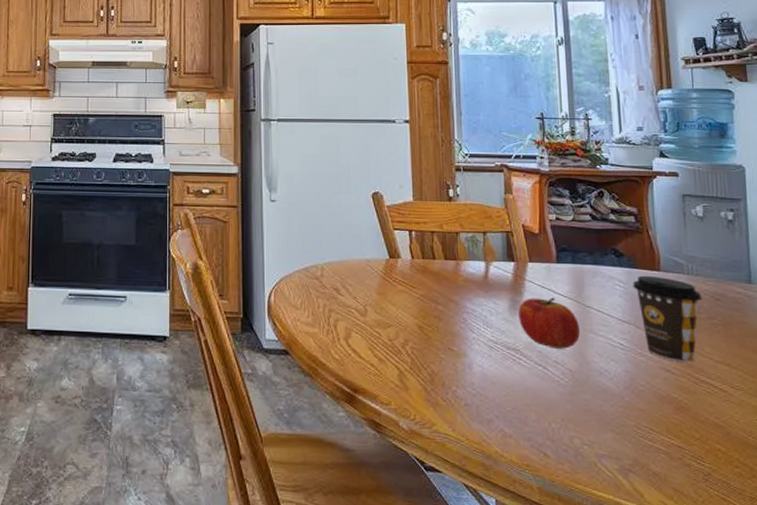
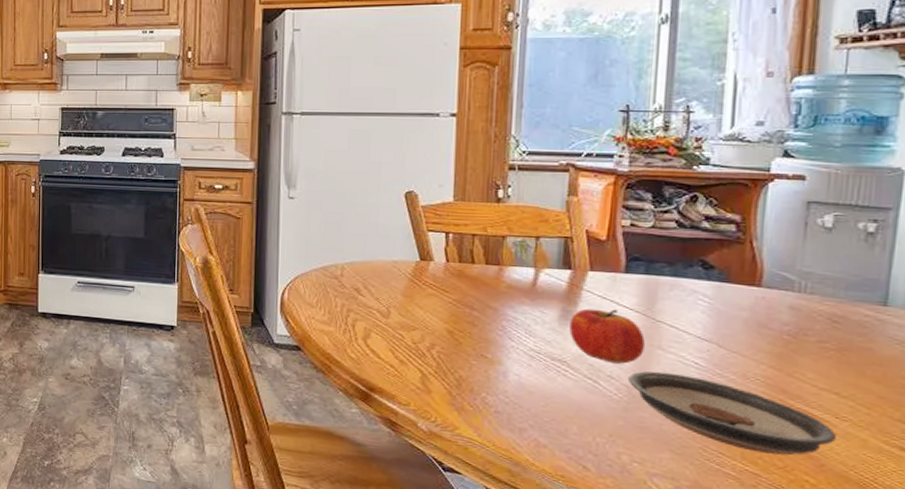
saucer: none [570,354,734,427] -> present [628,371,836,456]
coffee cup: present [633,275,703,363] -> none [721,290,815,389]

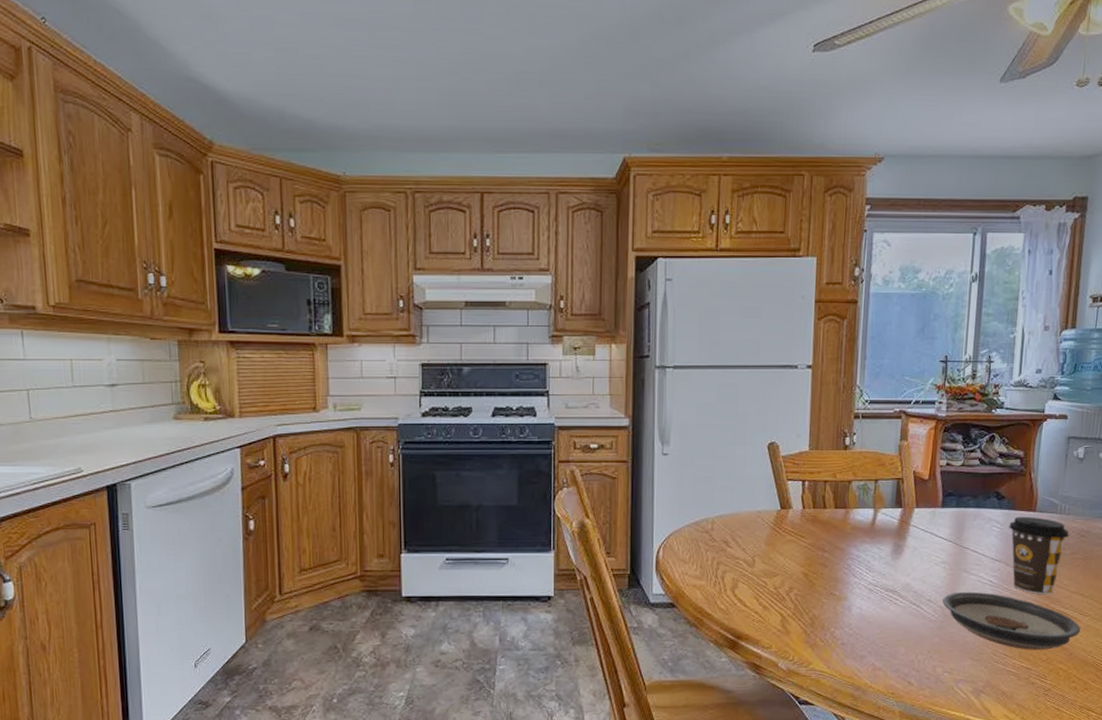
fruit: present [569,308,645,364] -> none [900,540,955,588]
coffee cup: none [721,290,815,389] -> present [1009,516,1070,595]

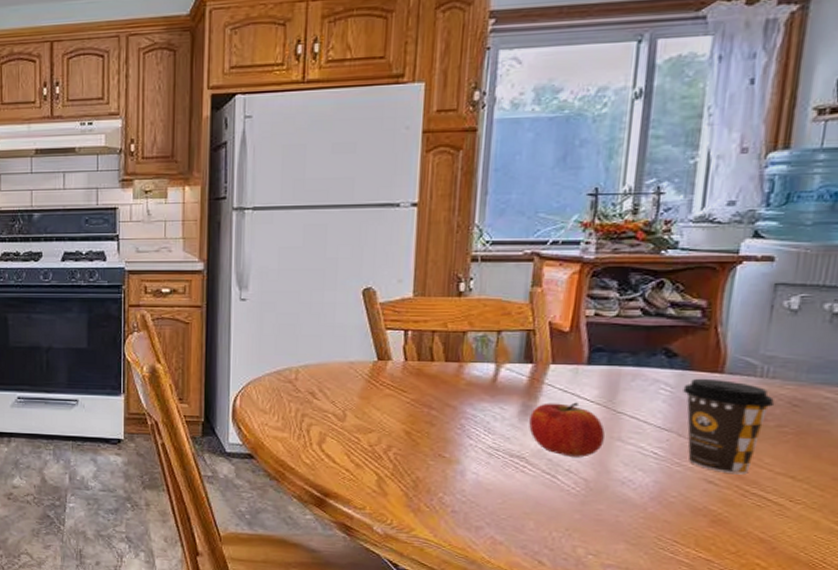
fruit: none [900,540,955,588] -> present [529,402,605,457]
saucer: present [942,591,1080,650] -> none [586,463,789,541]

